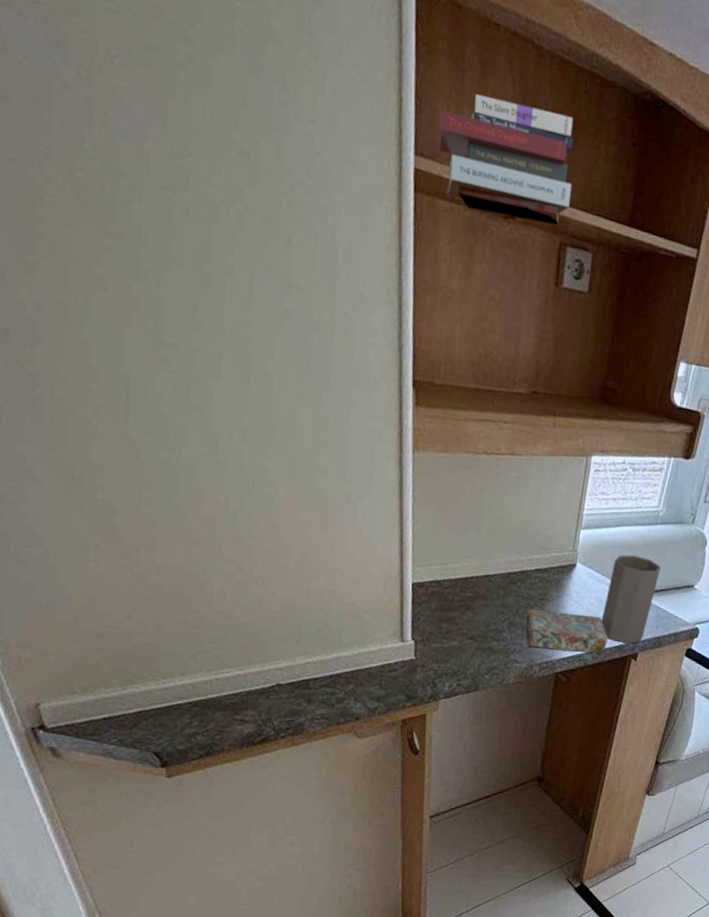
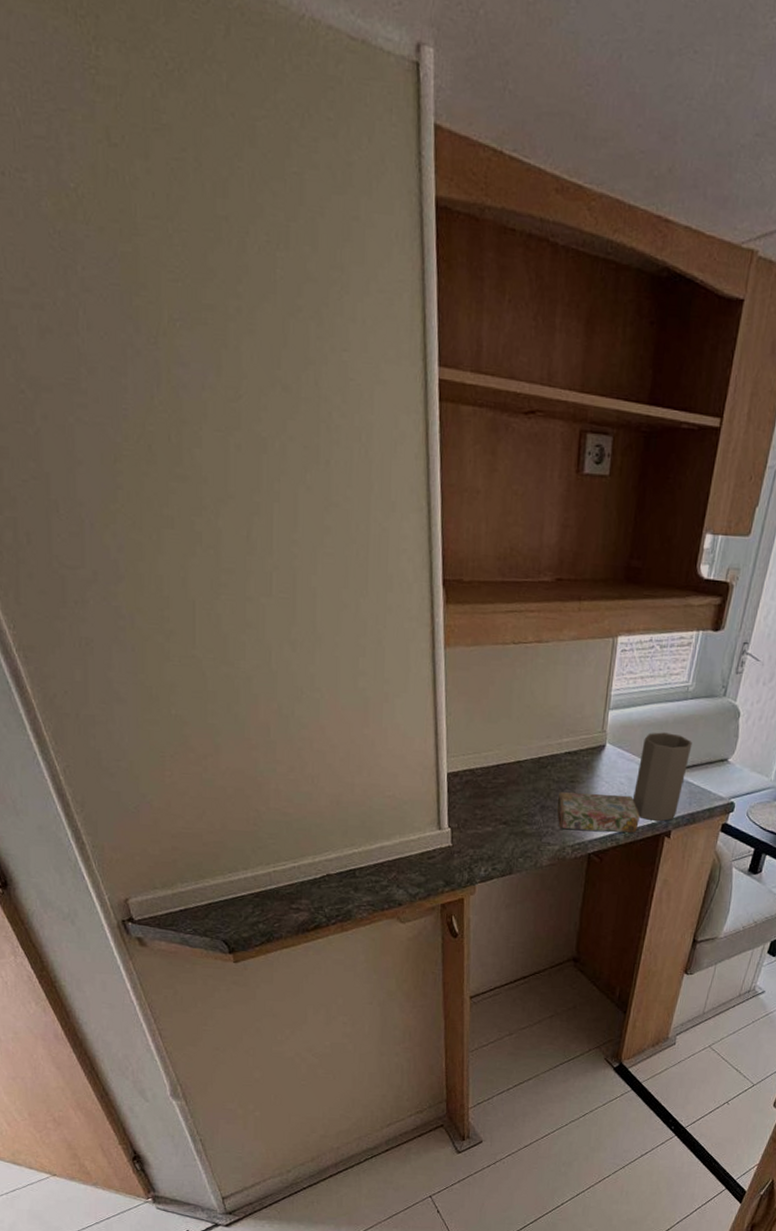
books: present [438,94,574,225] -> none [460,299,591,414]

